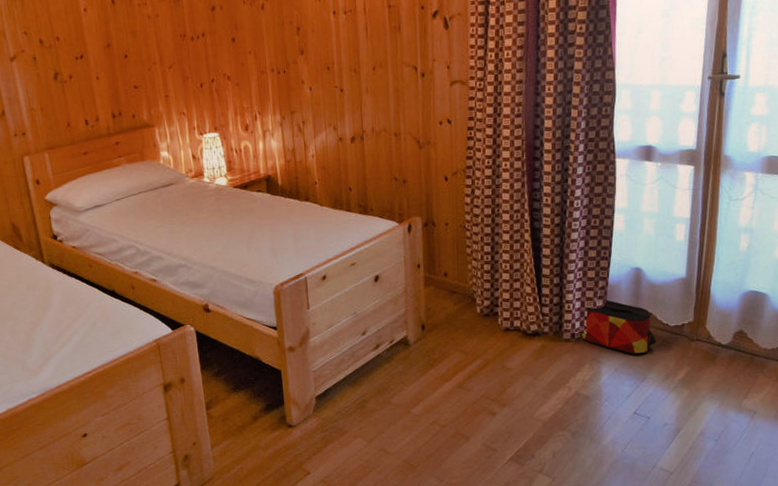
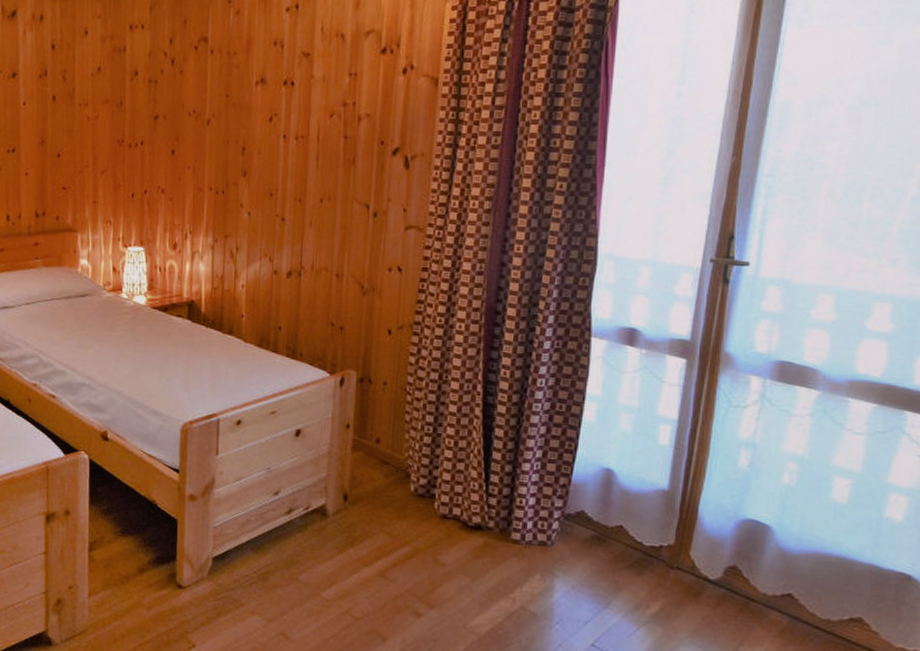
bag: present [581,299,657,355] -> none [533,499,627,575]

